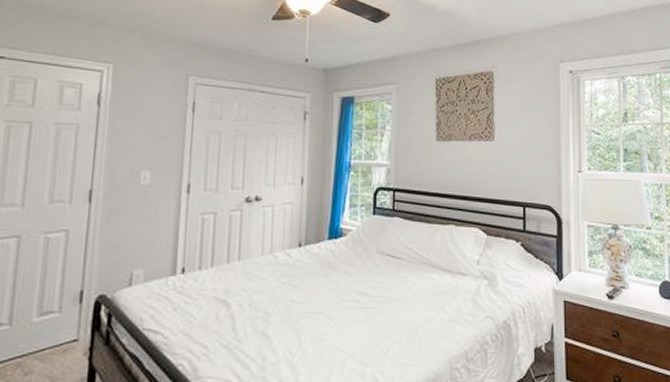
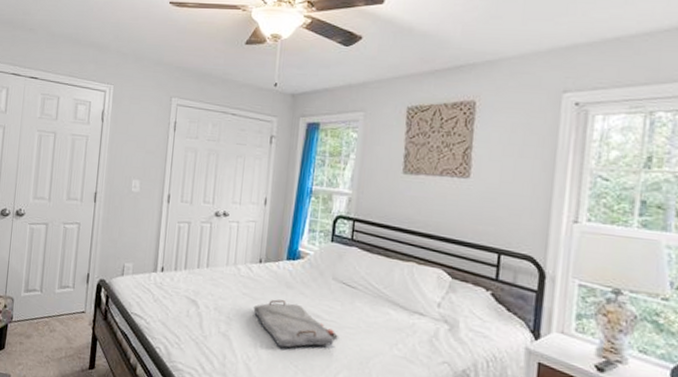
serving tray: none [294,283,387,334] -> present [253,299,339,348]

